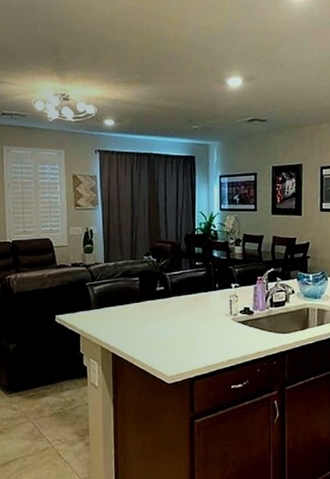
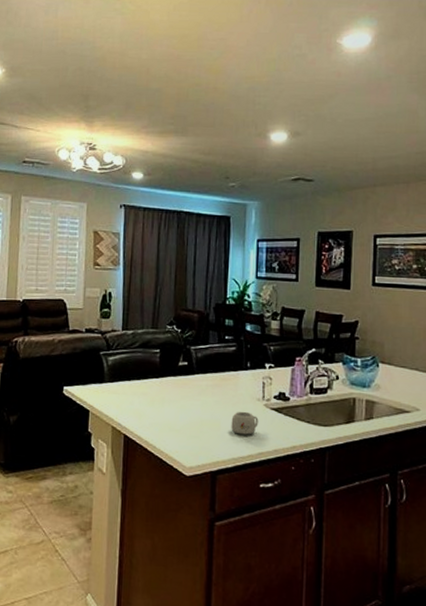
mug: none [204,325,228,346] -> present [231,411,259,435]

